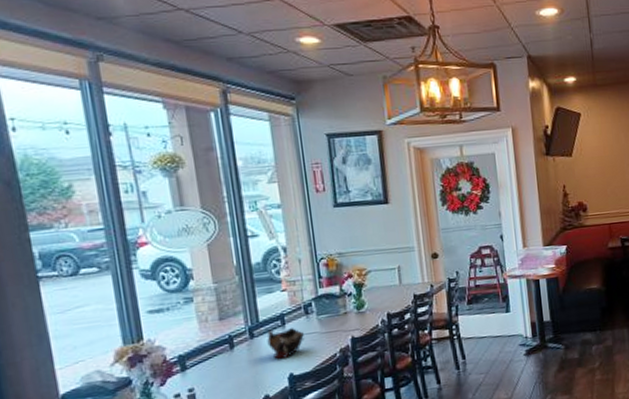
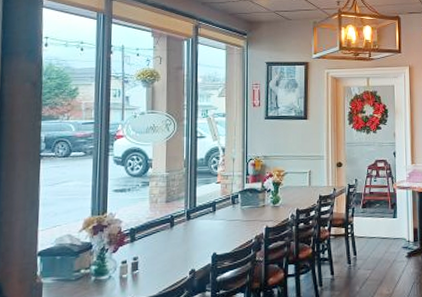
decorative bowl: present [267,328,305,359] -> none [200,214,229,239]

